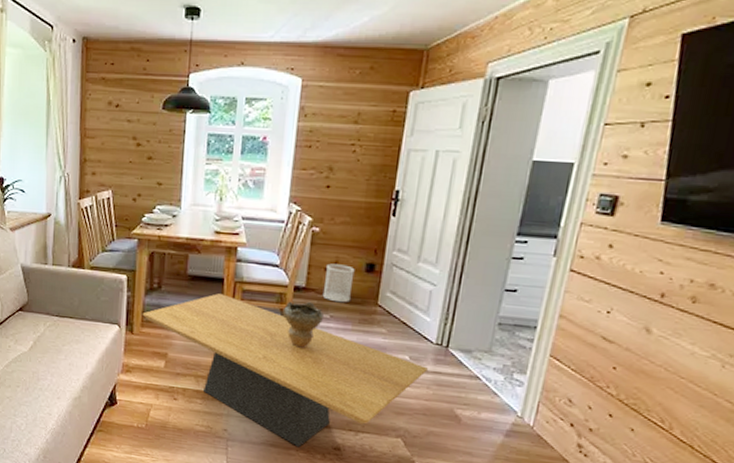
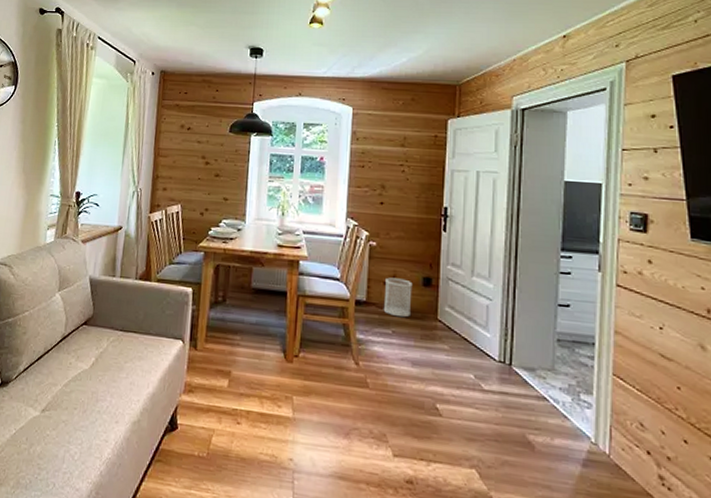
coffee table: present [142,293,428,448] -> none [206,307,494,481]
decorative bowl: present [282,301,325,348] -> none [345,315,387,366]

